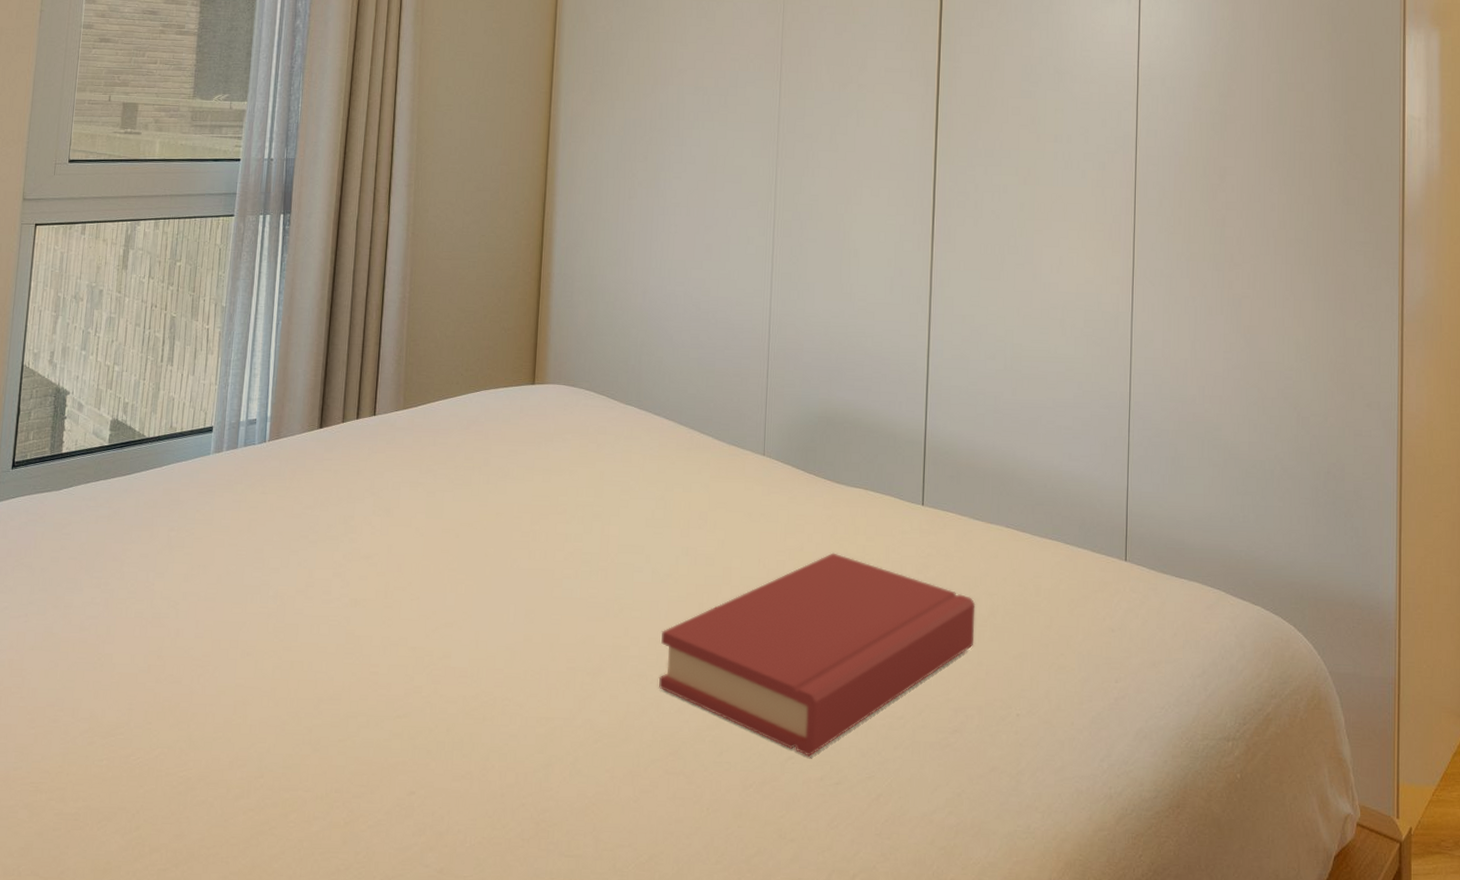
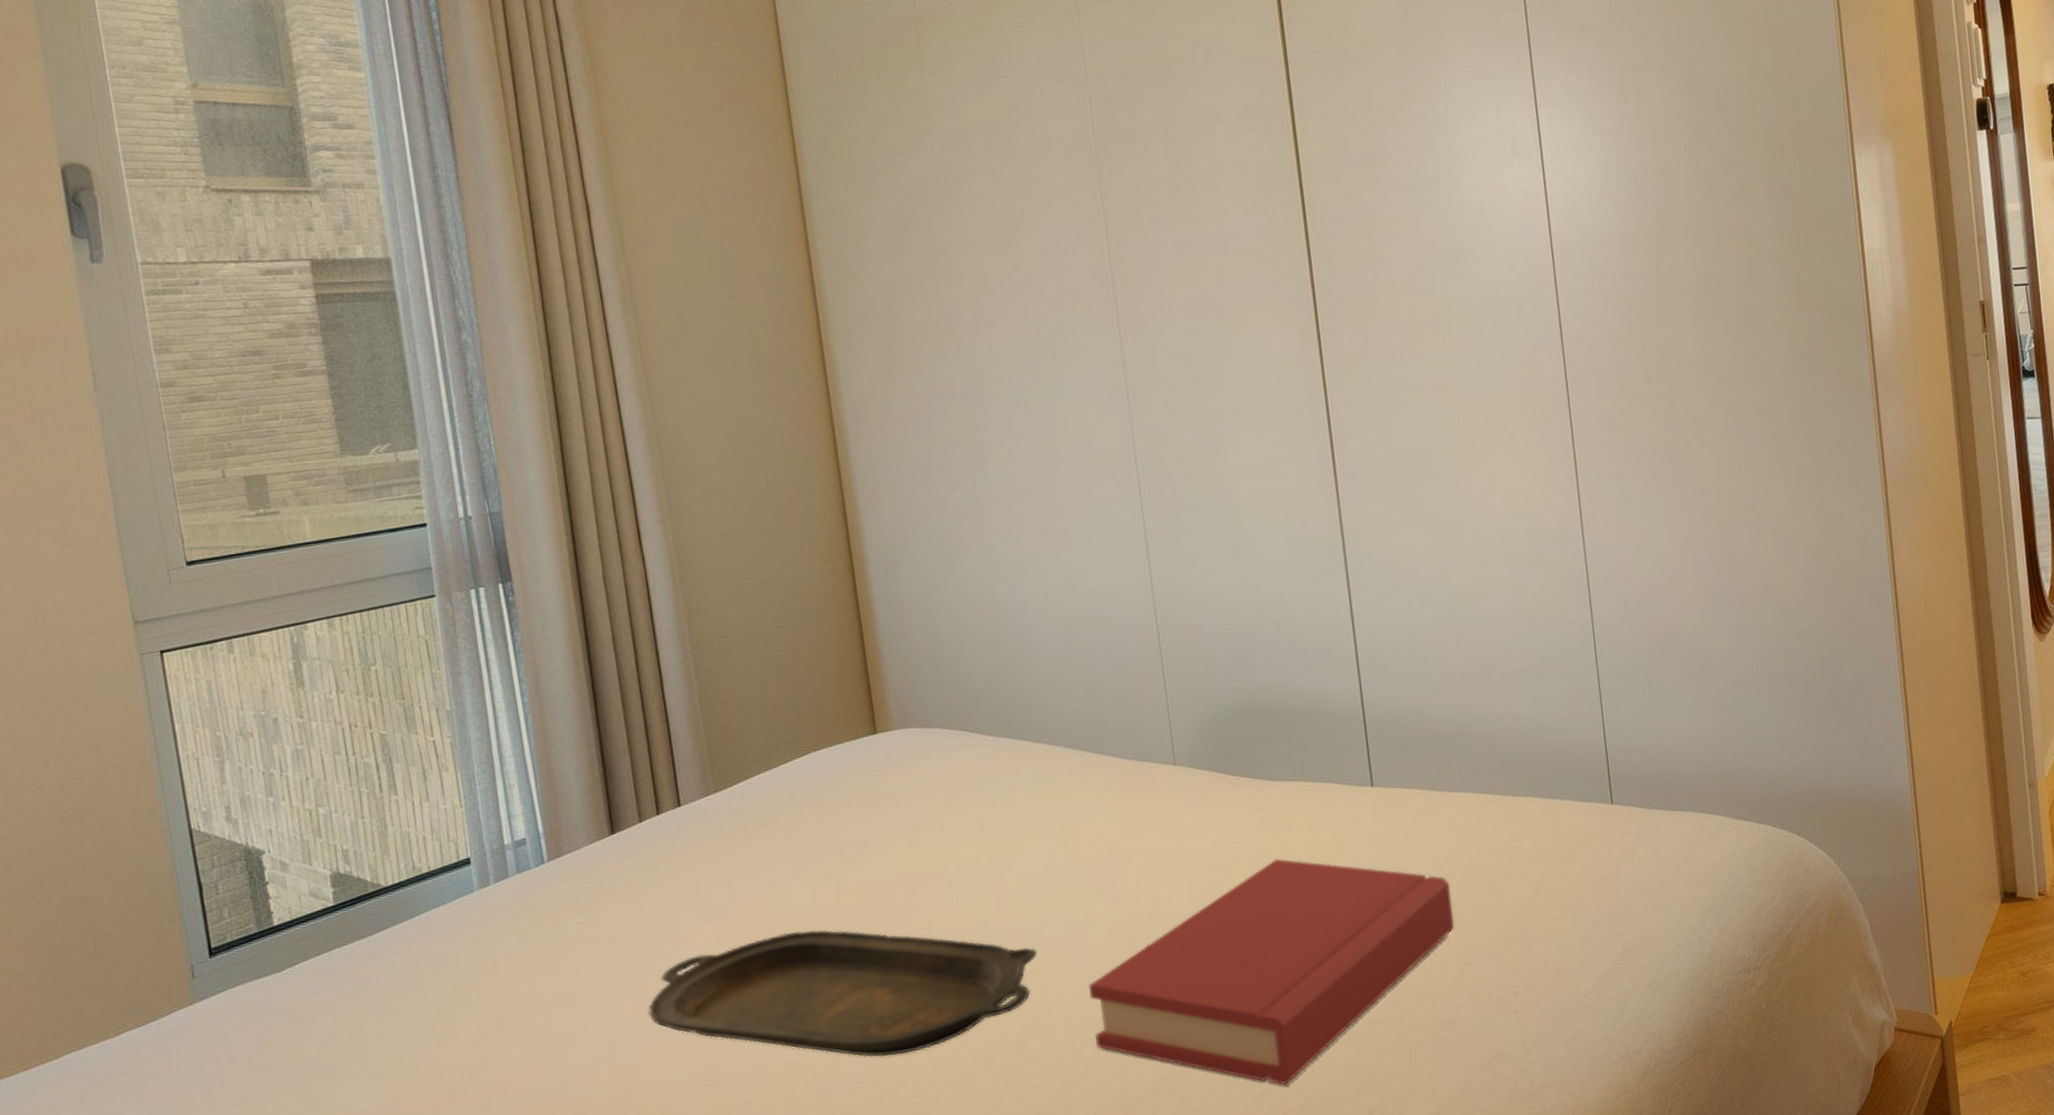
serving tray: none [316,536,625,660] -> present [648,930,1037,1057]

